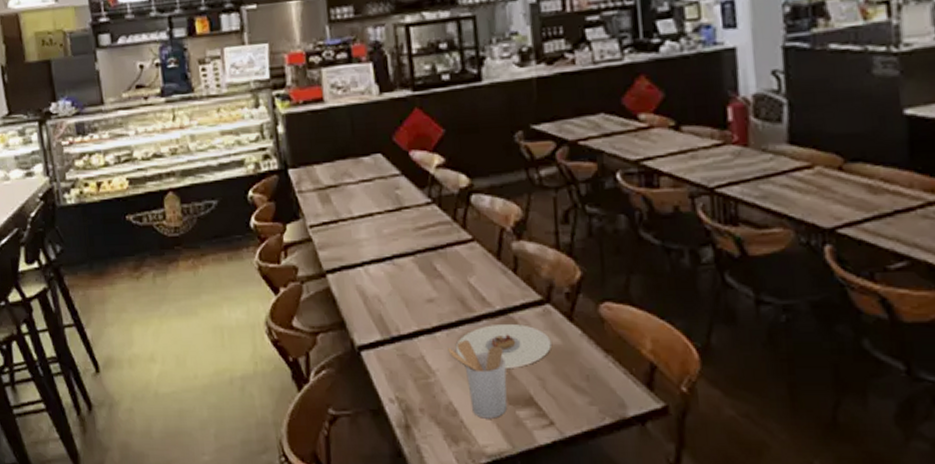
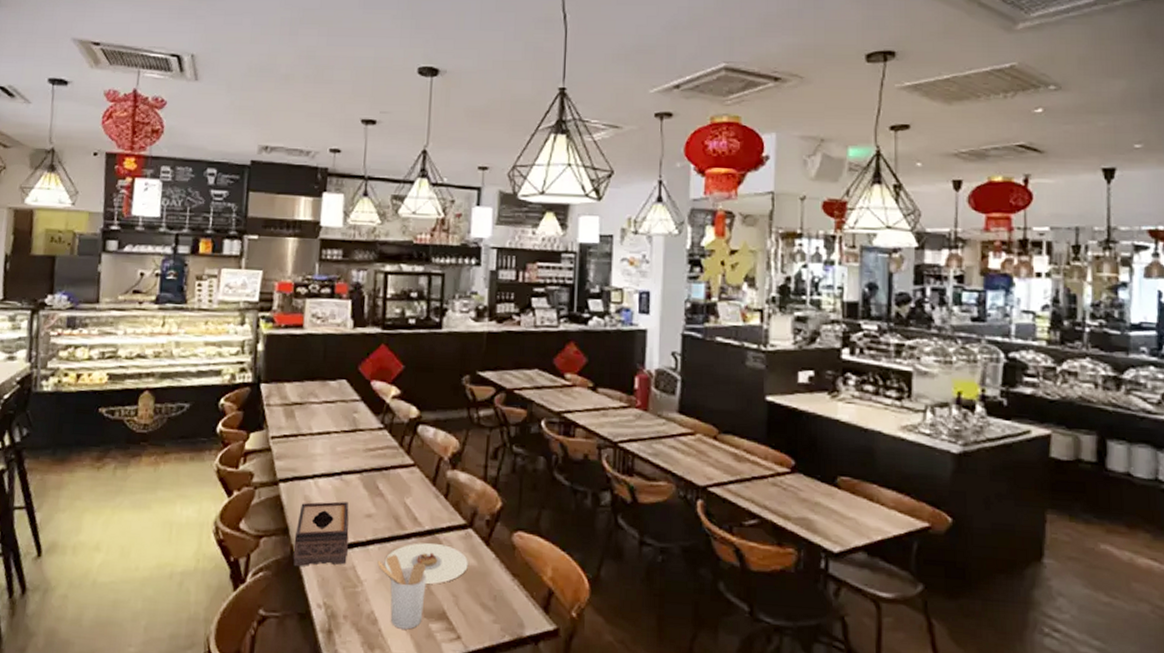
tissue box: none [353,288,414,362] -> present [293,501,349,567]

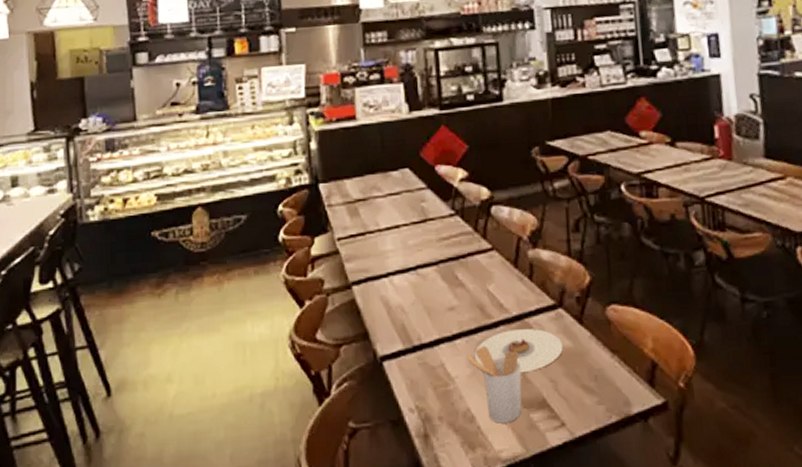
tissue box: present [293,501,349,567] -> none [376,297,435,372]

